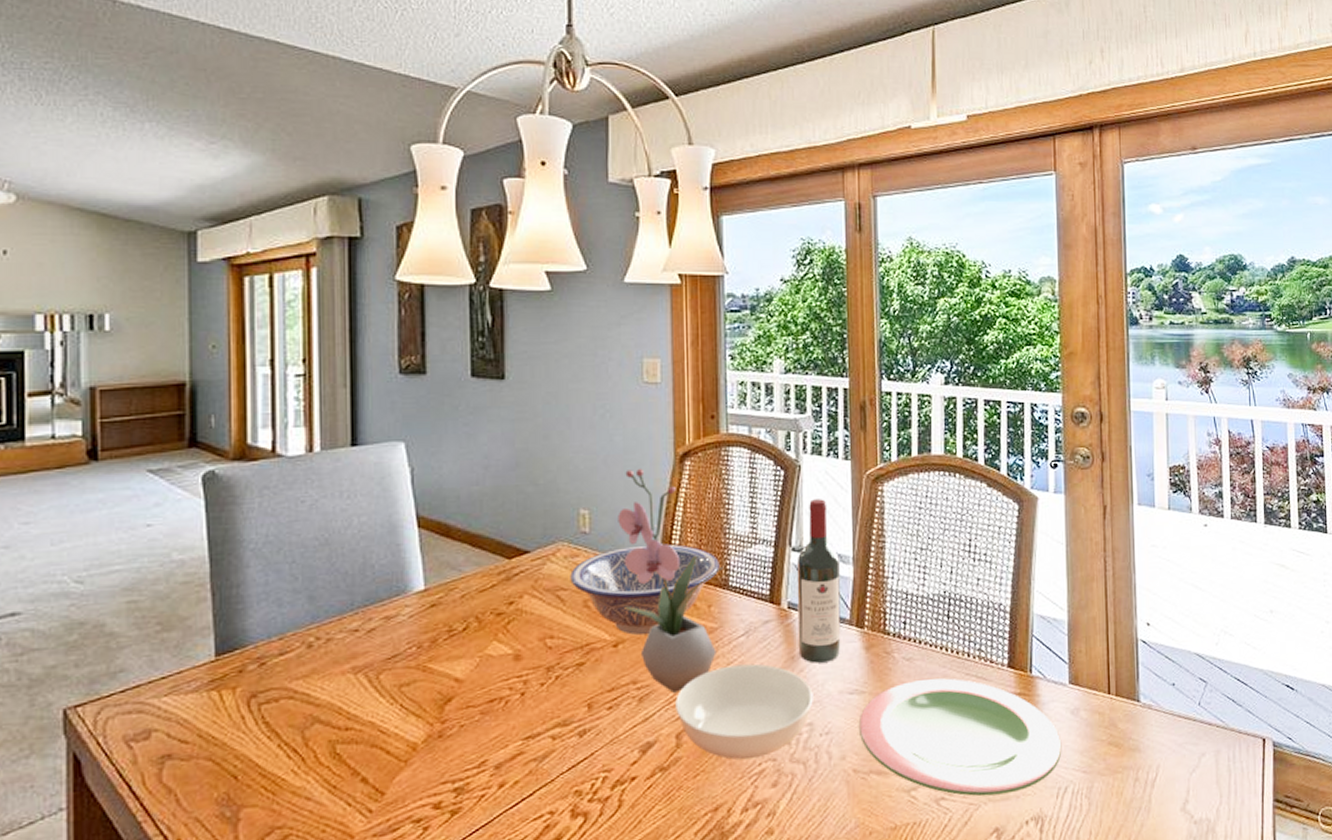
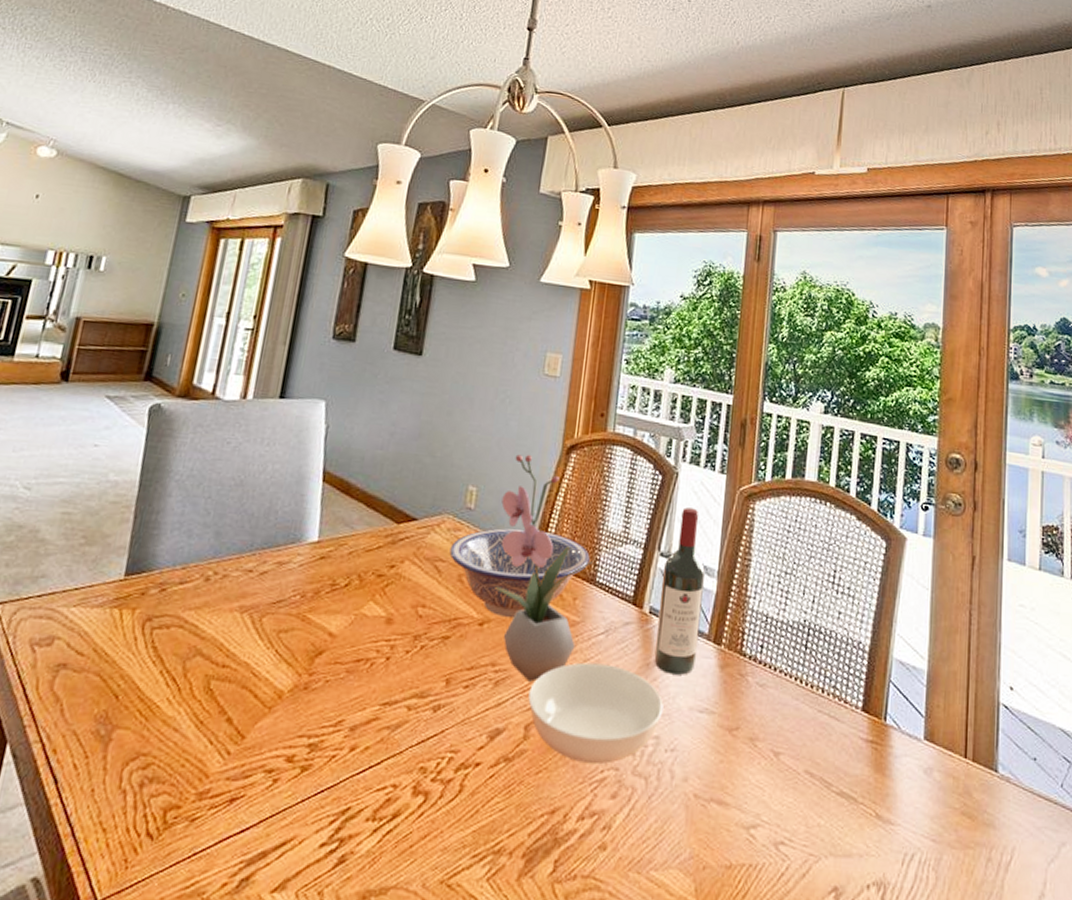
plate: present [858,678,1062,797] -> none [704,708,912,850]

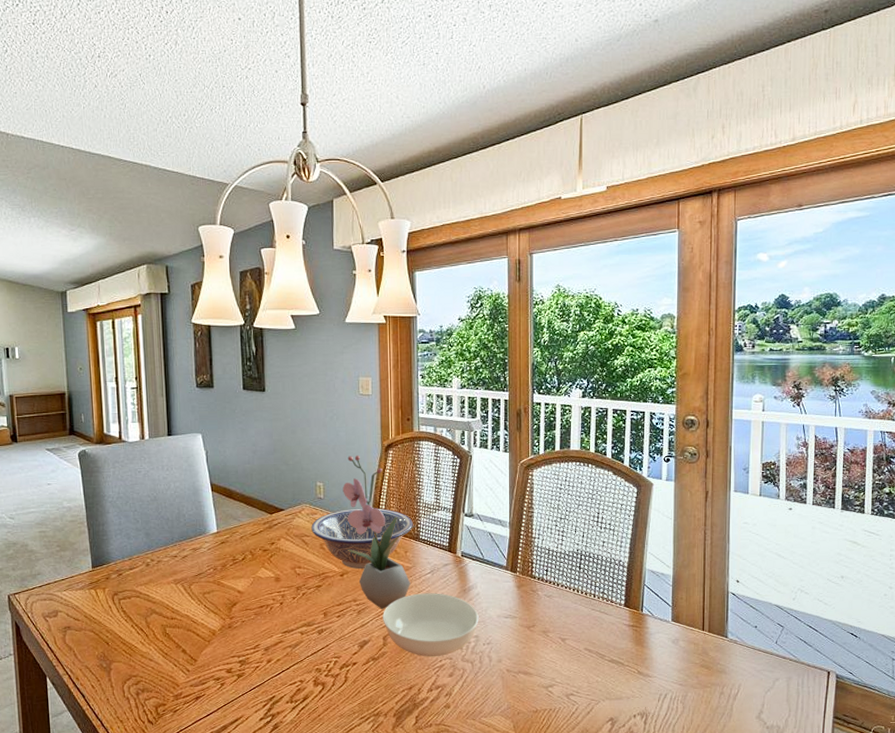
wine bottle: present [654,507,705,675] -> none [468,480,500,595]

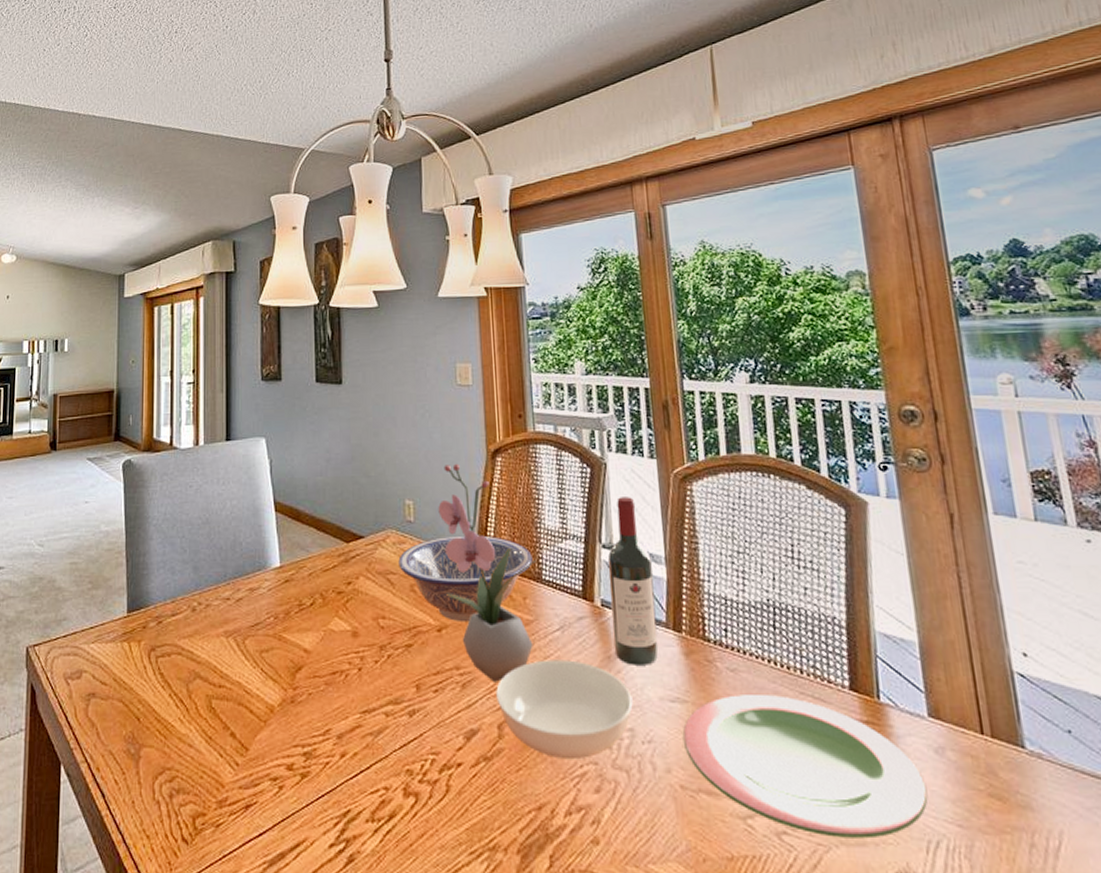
wine bottle: none [468,480,500,595] -> present [607,497,659,665]
plate: none [511,610,664,695] -> present [682,693,928,839]

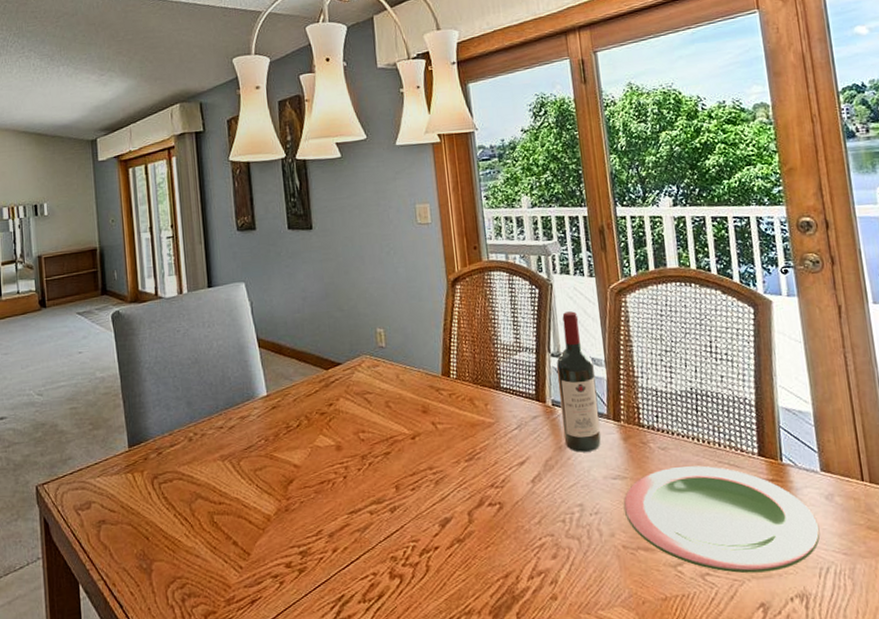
decorative bowl: present [398,535,533,623] -> none [373,354,492,429]
flower arrangement: present [438,463,536,682] -> none [406,293,495,477]
bowl: present [496,660,633,760] -> none [465,453,582,535]

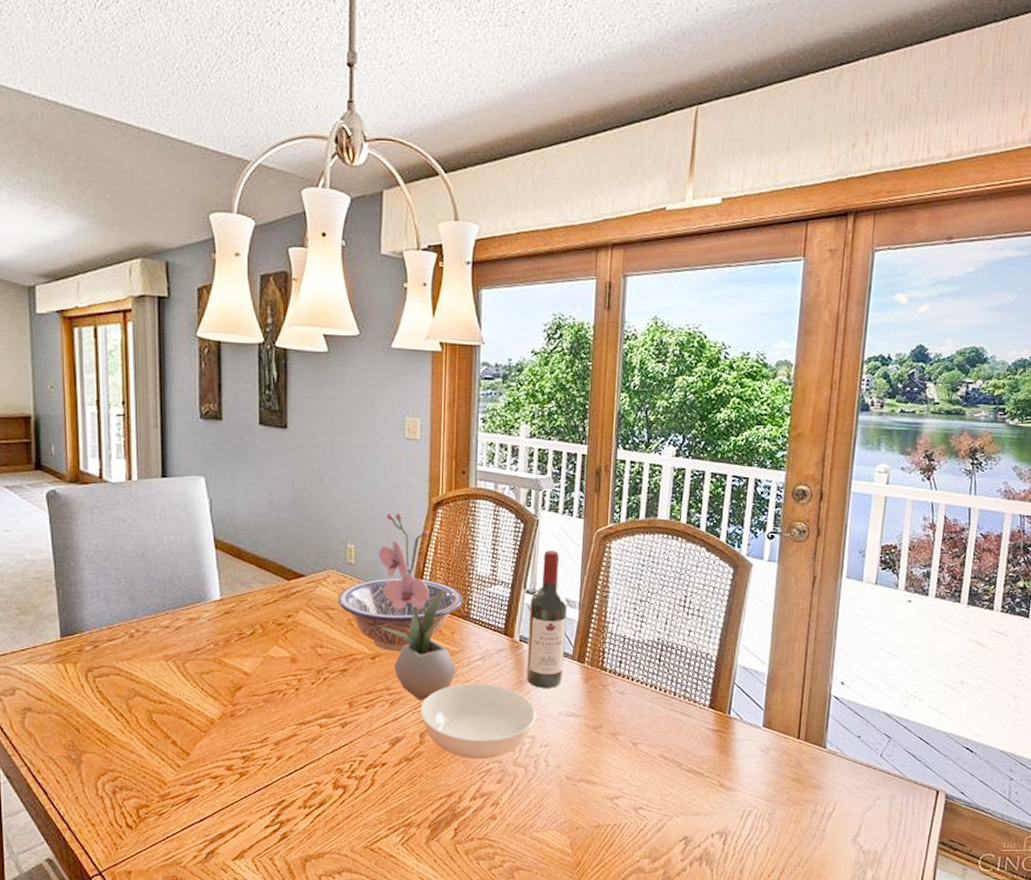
decorative bowl: none [373,354,492,429] -> present [338,577,463,652]
flower arrangement: none [406,293,495,477] -> present [379,512,466,700]
bowl: none [465,453,582,535] -> present [420,683,536,760]
plate: present [623,465,820,574] -> none [573,710,751,810]

